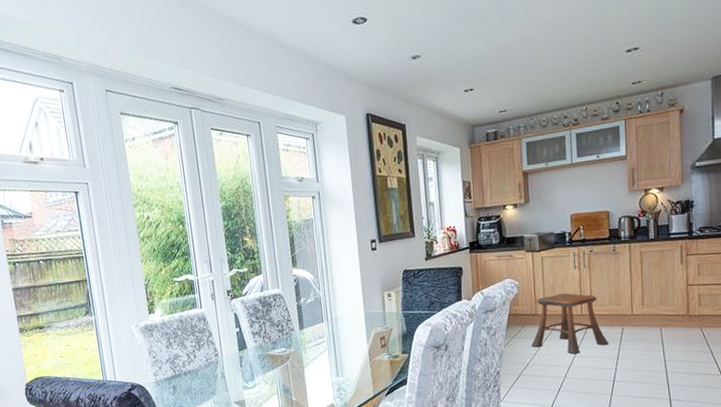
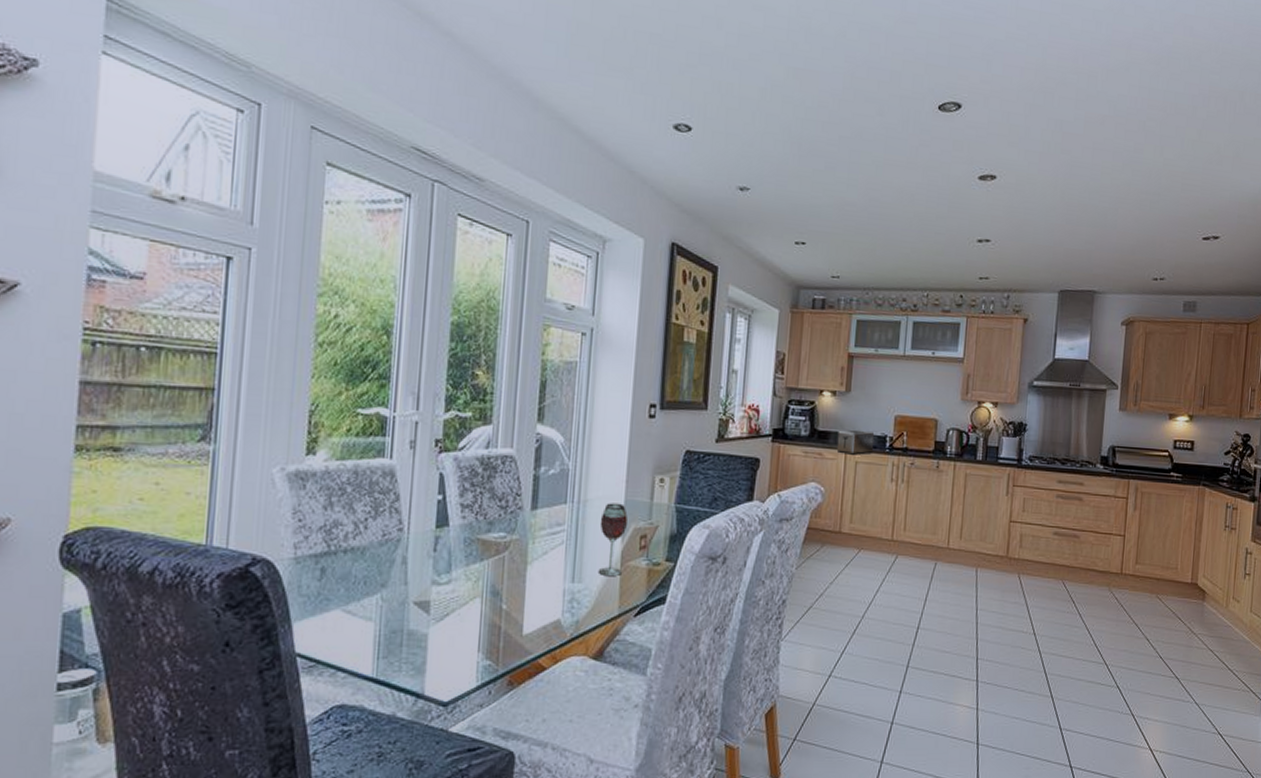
wineglass: none [349,316,371,370] -> present [598,503,628,577]
stool: present [531,293,609,354] -> none [828,510,919,589]

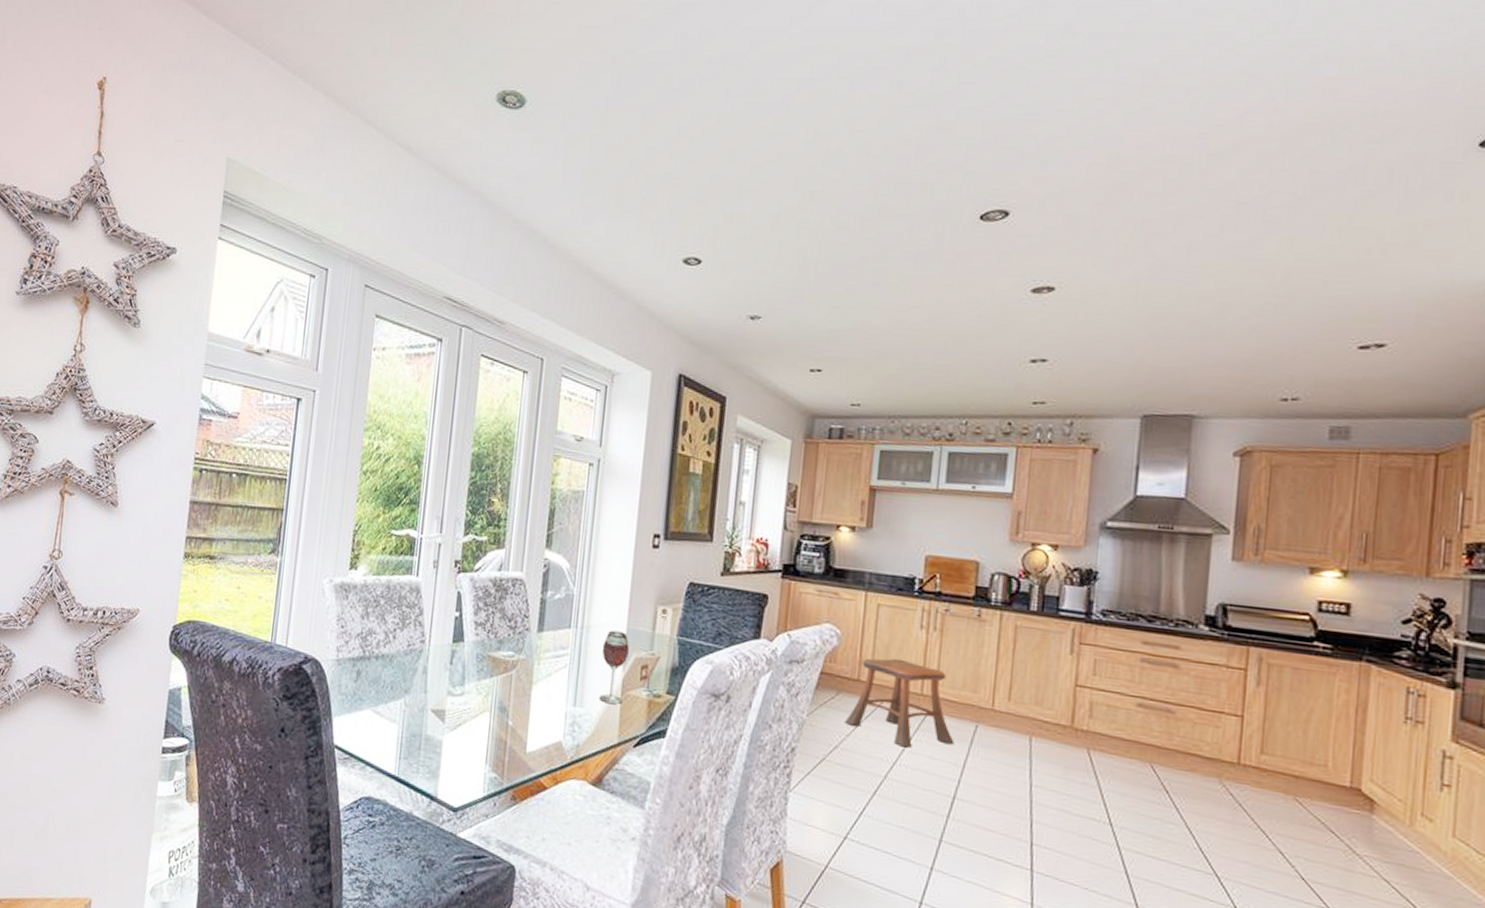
stool: none [828,510,919,589] -> present [844,658,955,748]
toaster: present [836,429,875,456] -> none [855,569,901,598]

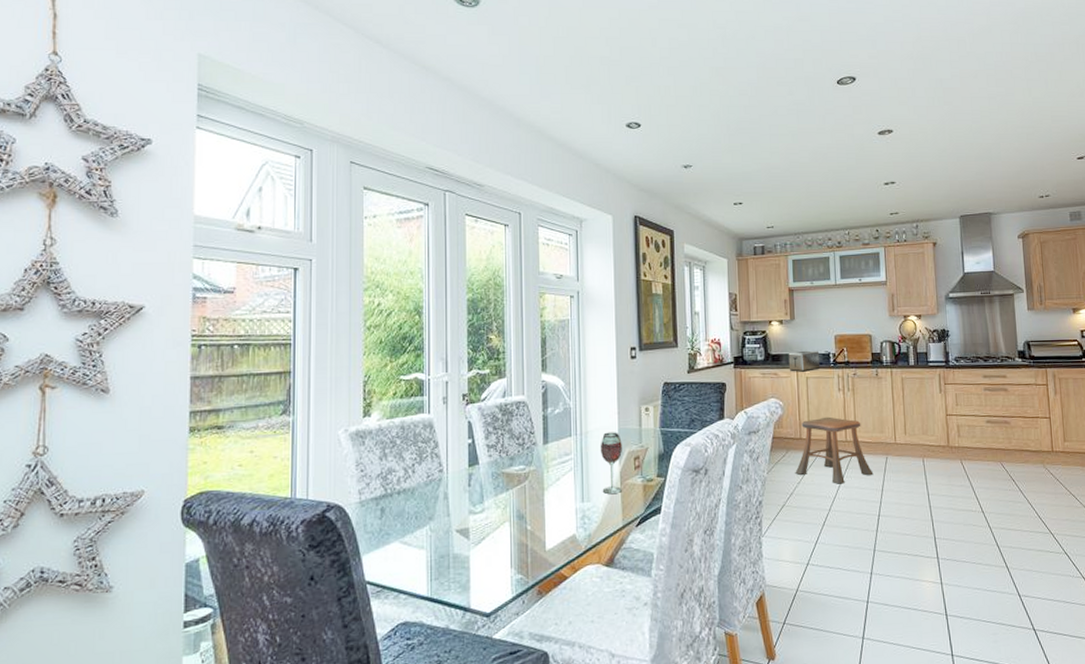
toaster: none [855,569,901,598] -> present [788,350,821,373]

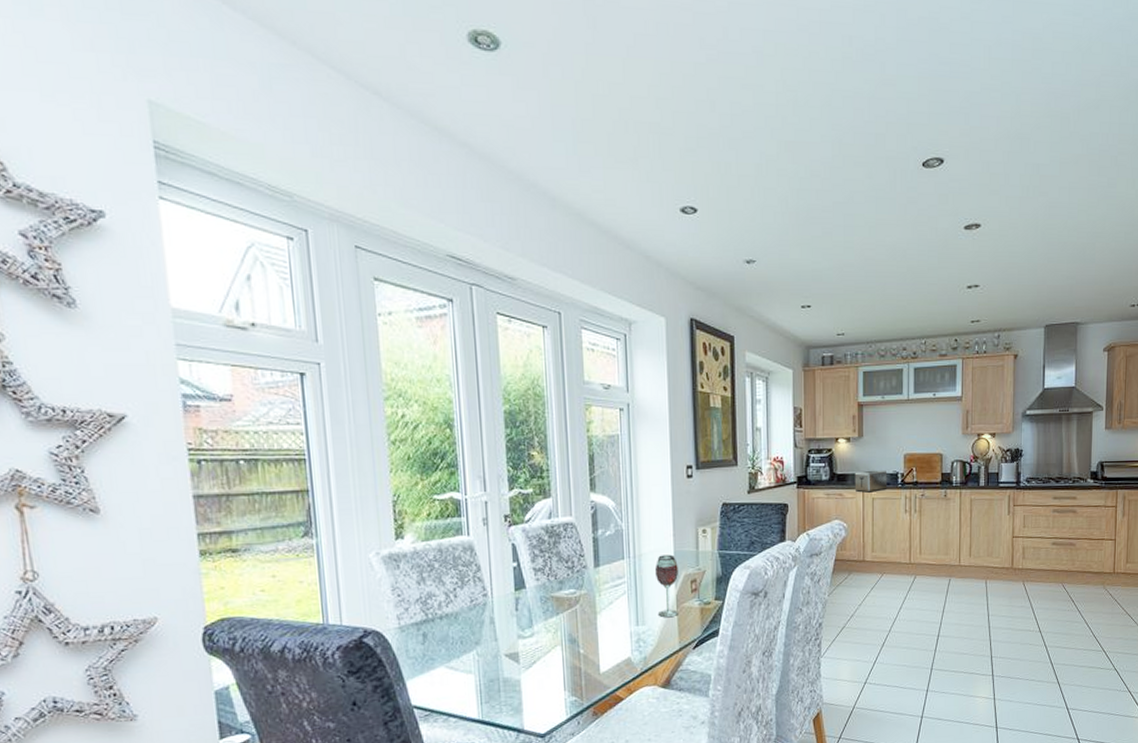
stool: present [795,416,874,484] -> none [856,539,936,606]

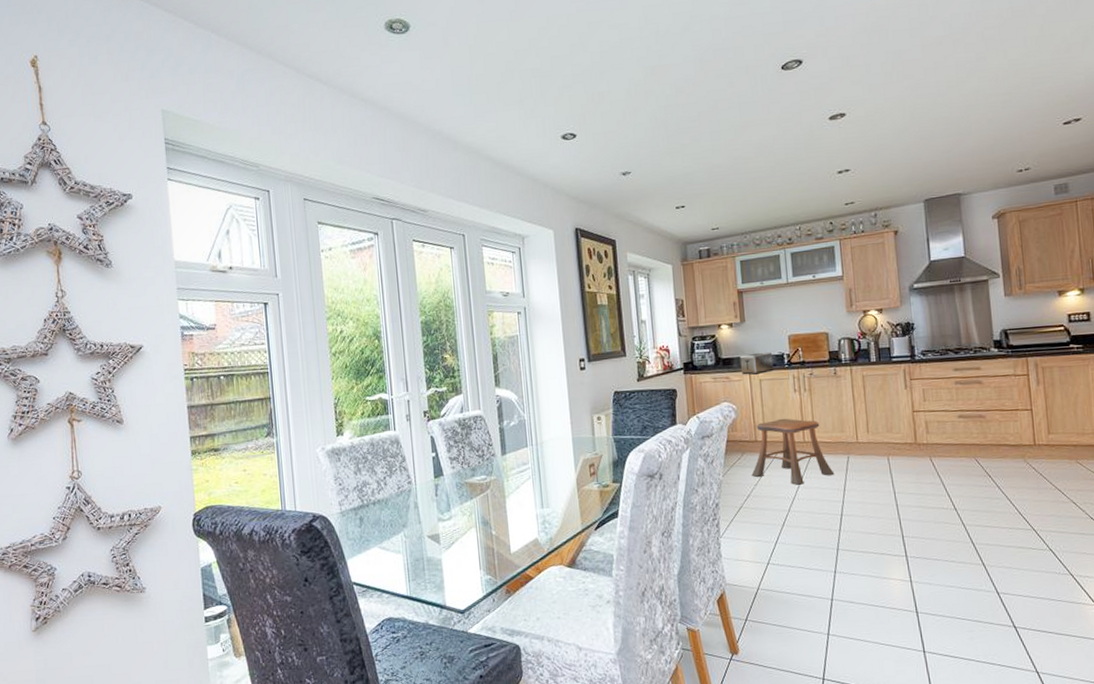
wineglass: present [654,554,678,618] -> none [555,441,579,501]
stool: none [856,539,936,606] -> present [751,418,835,485]

